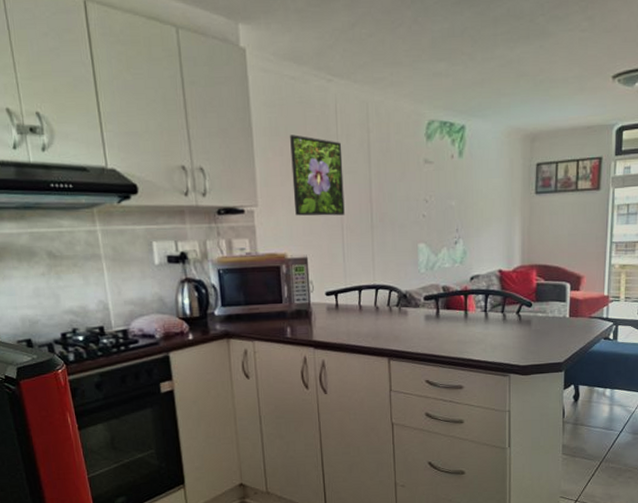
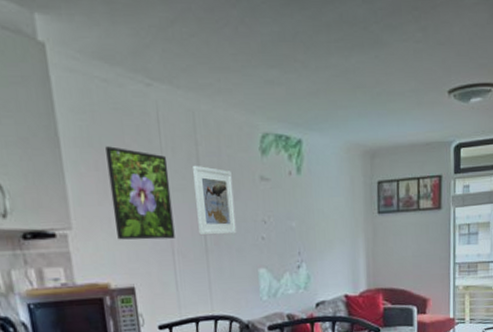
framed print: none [363,151,401,213] -> present [191,166,237,236]

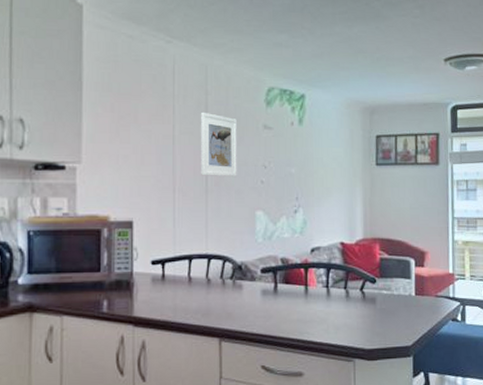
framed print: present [105,146,175,240] -> none [122,91,178,177]

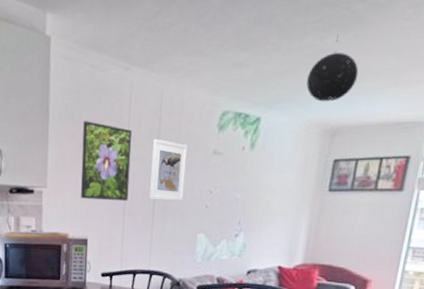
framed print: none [122,91,178,177] -> present [81,121,133,201]
pendant light: none [342,25,385,83] -> present [306,34,359,102]

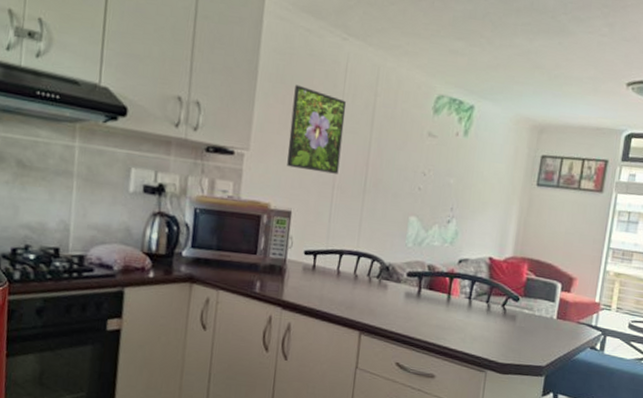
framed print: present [149,139,187,202] -> none [361,113,402,181]
pendant light: present [306,34,359,102] -> none [517,38,563,100]

